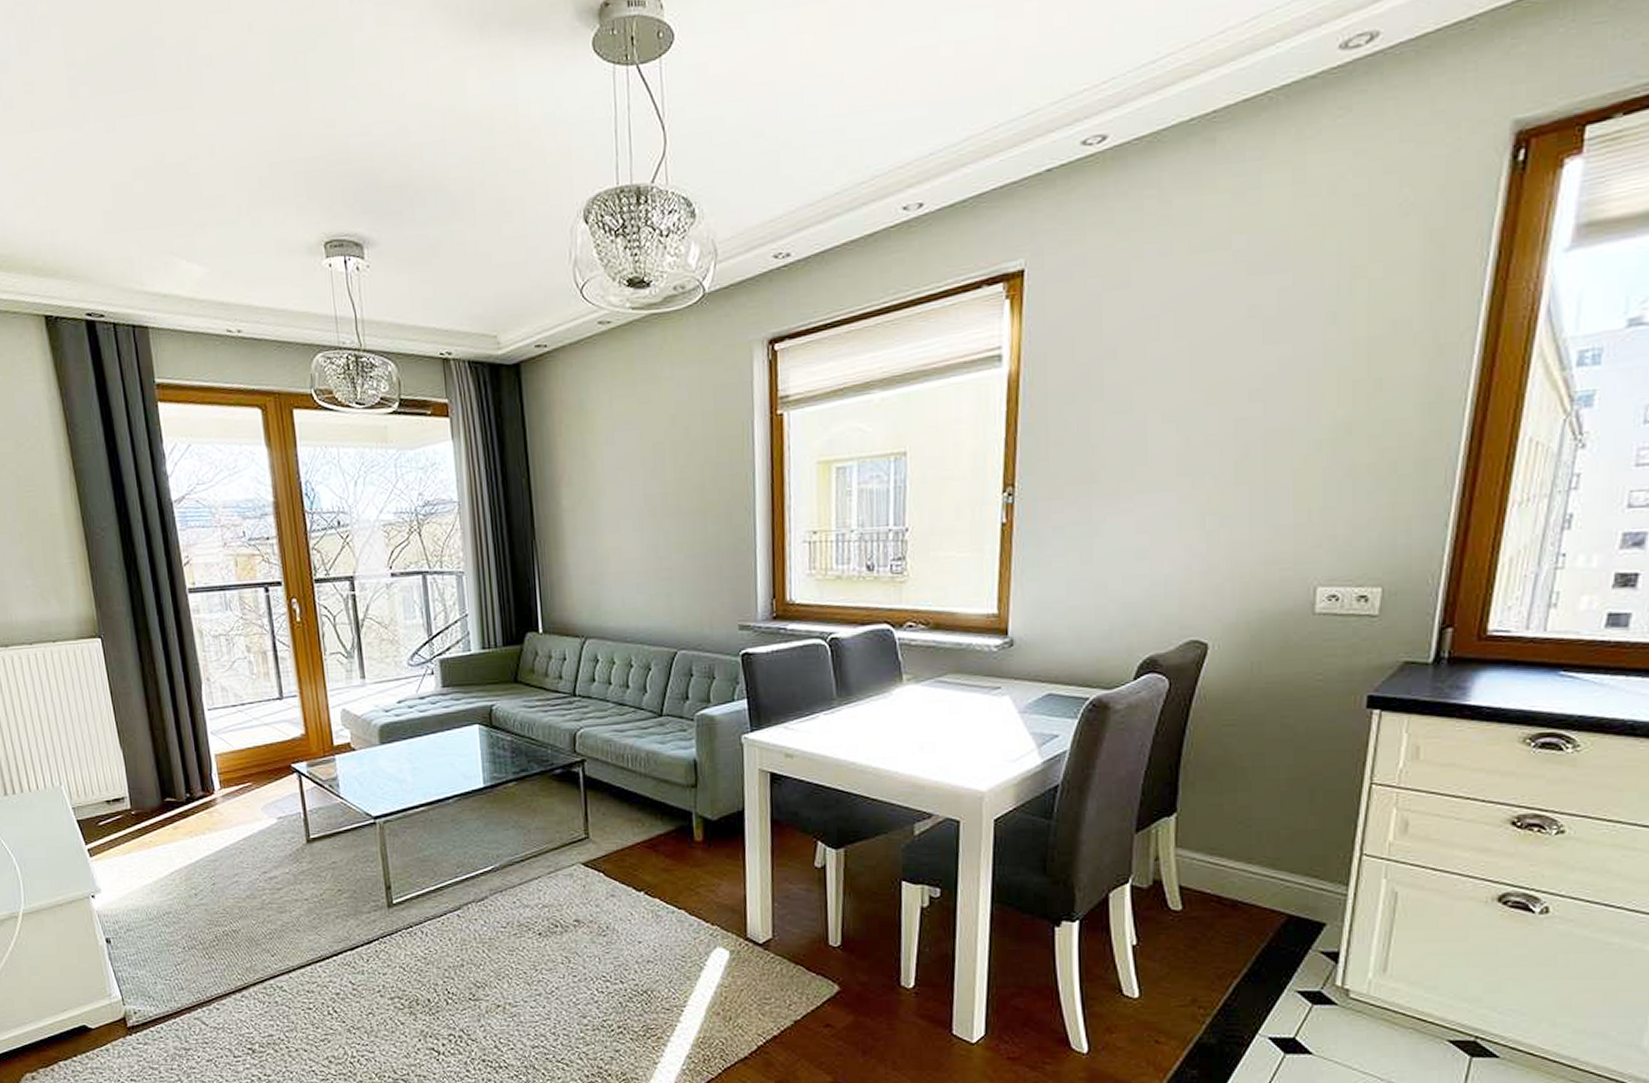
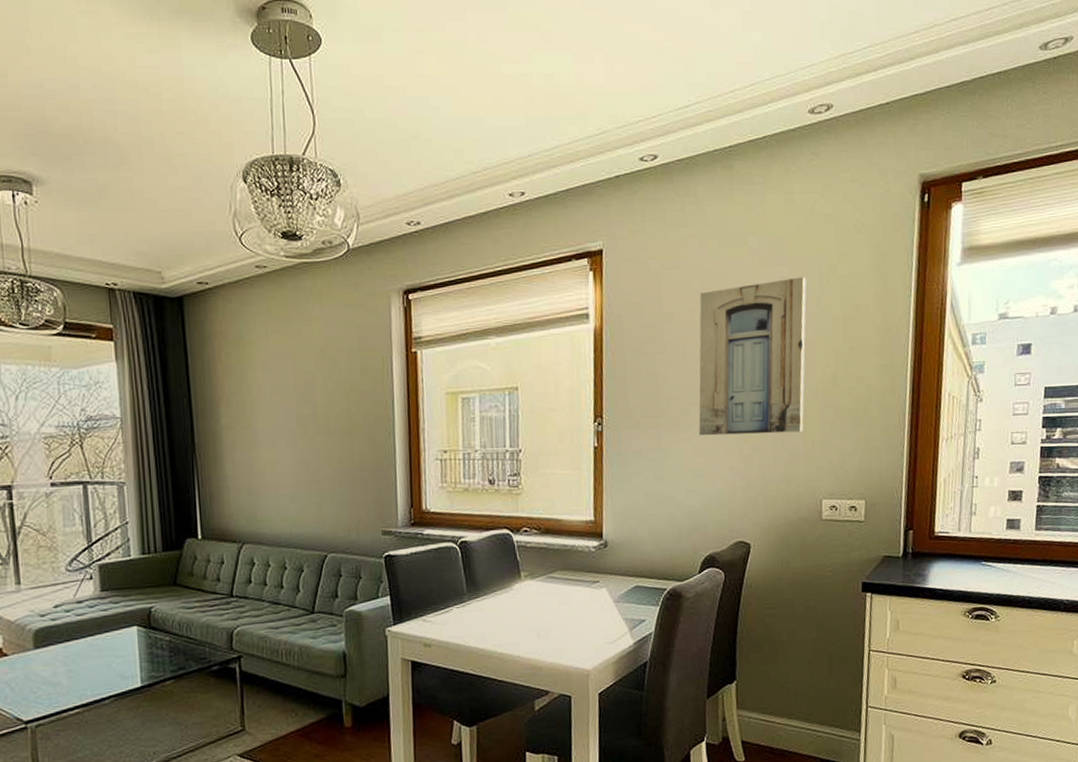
wall art: none [1145,286,1316,507] -> present [698,277,807,436]

